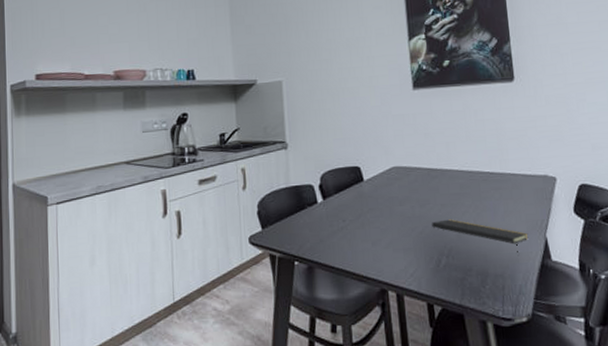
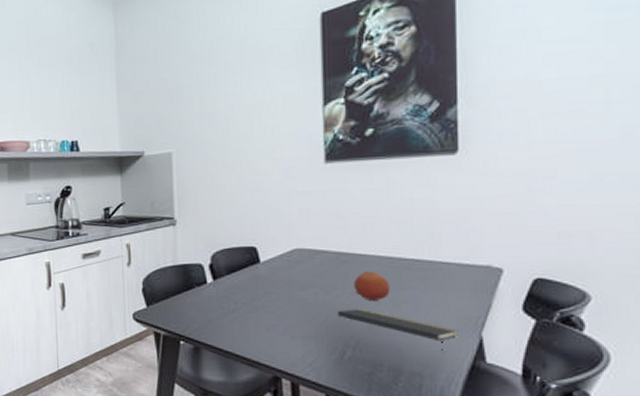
fruit: none [442,184,473,211] -> present [353,270,390,300]

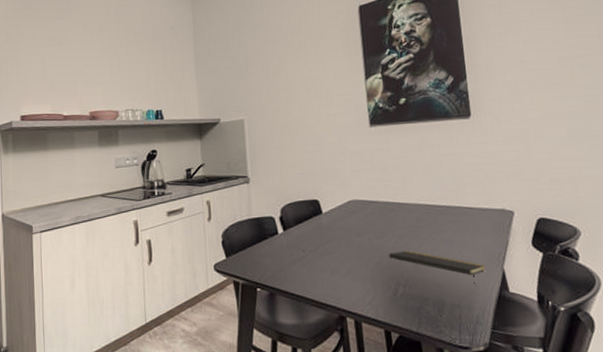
fruit: present [353,270,390,300] -> none [399,217,430,243]

